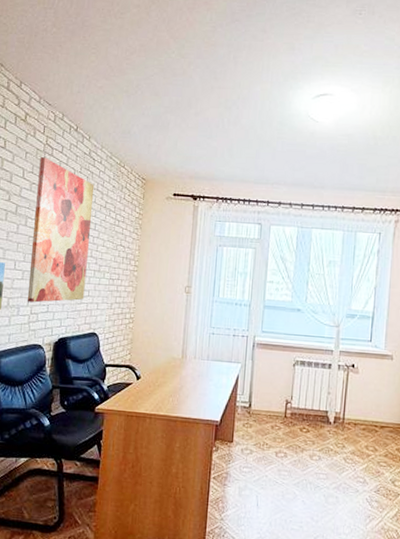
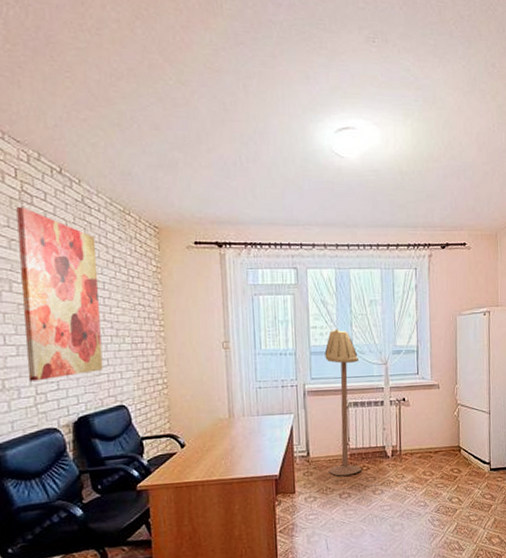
floor lamp: none [267,286,311,435] -> present [324,329,361,476]

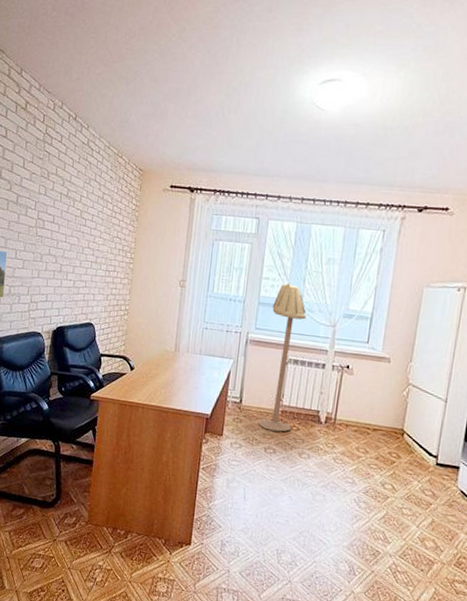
wall art: present [16,207,103,381] -> none [27,147,93,292]

